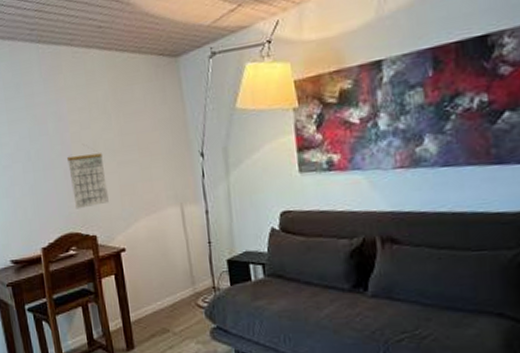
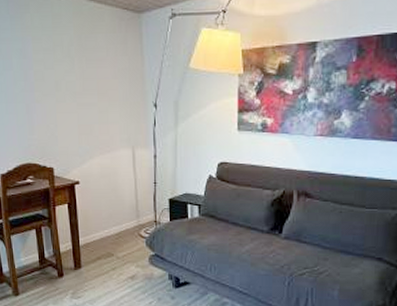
calendar: present [67,153,109,209] -> none [30,92,67,142]

